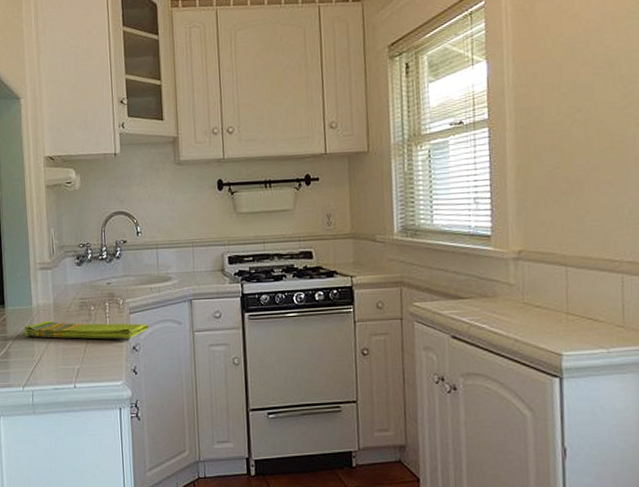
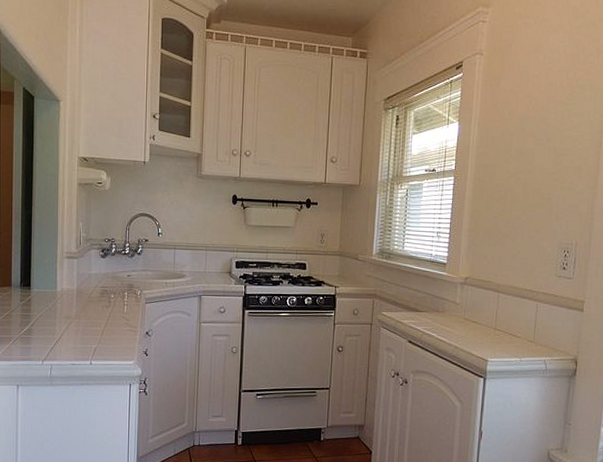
dish towel: present [24,320,149,339] -> none [47,303,162,325]

